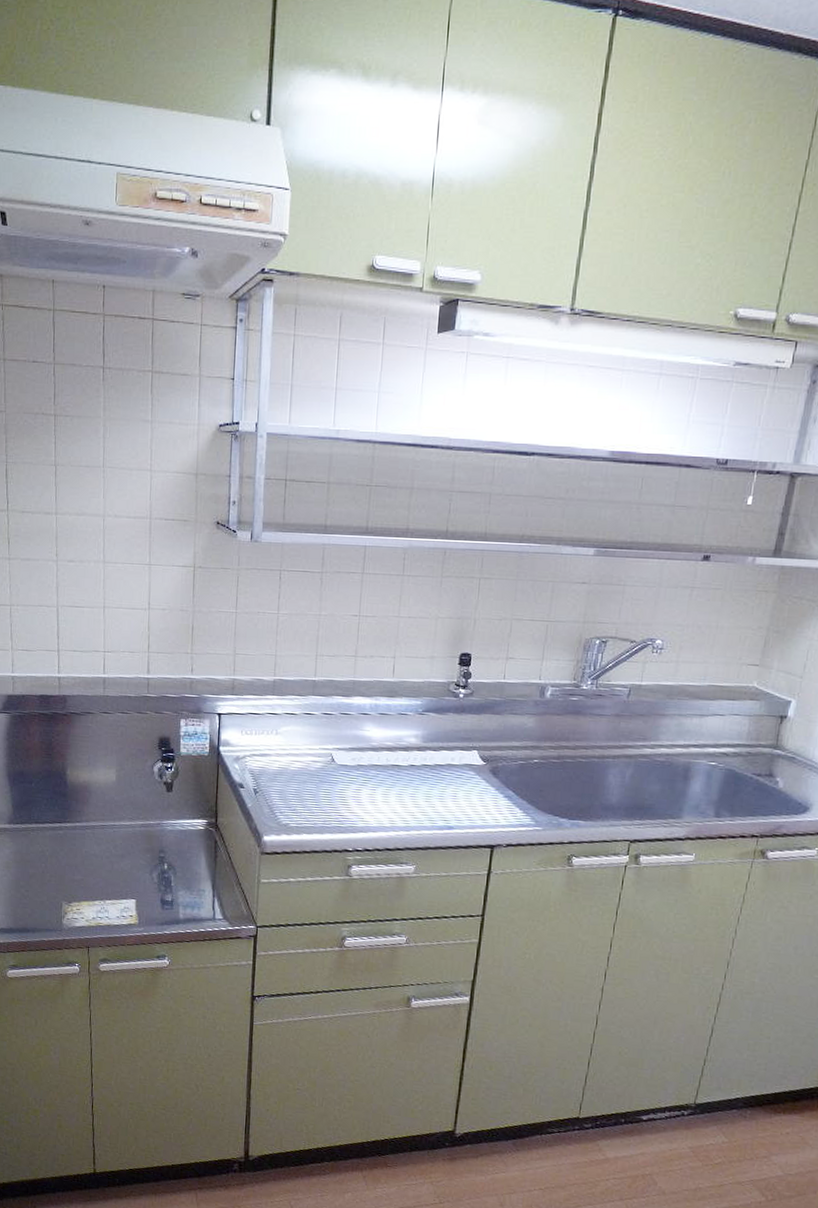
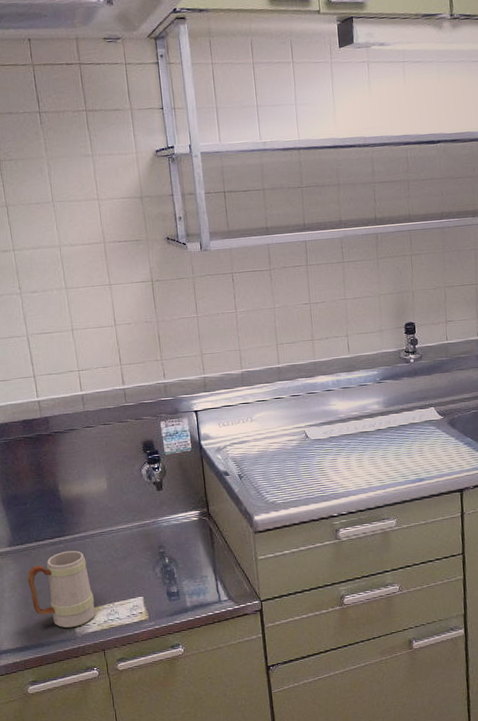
mug: none [22,838,86,919] -> present [27,550,95,628]

